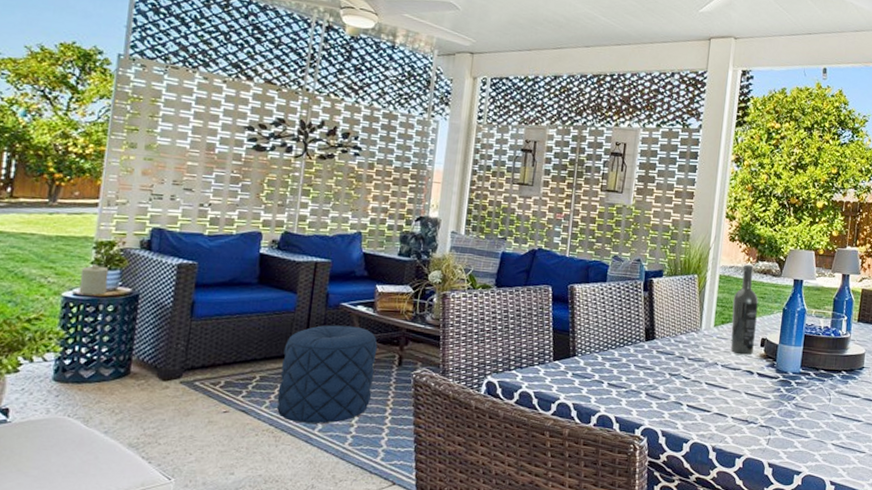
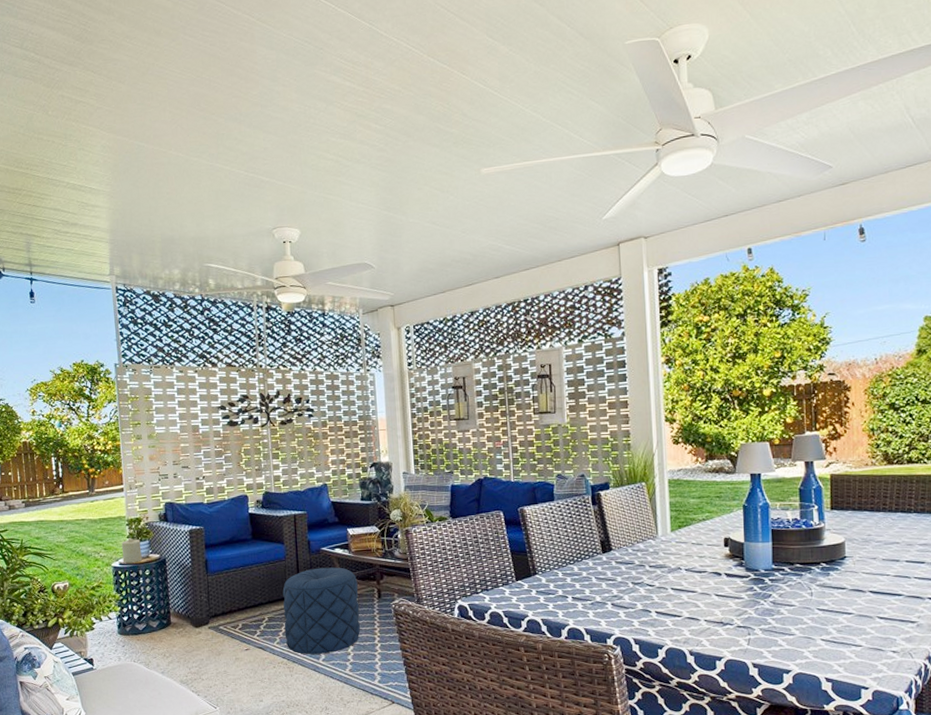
wine bottle: present [730,264,759,355] -> none [687,465,717,557]

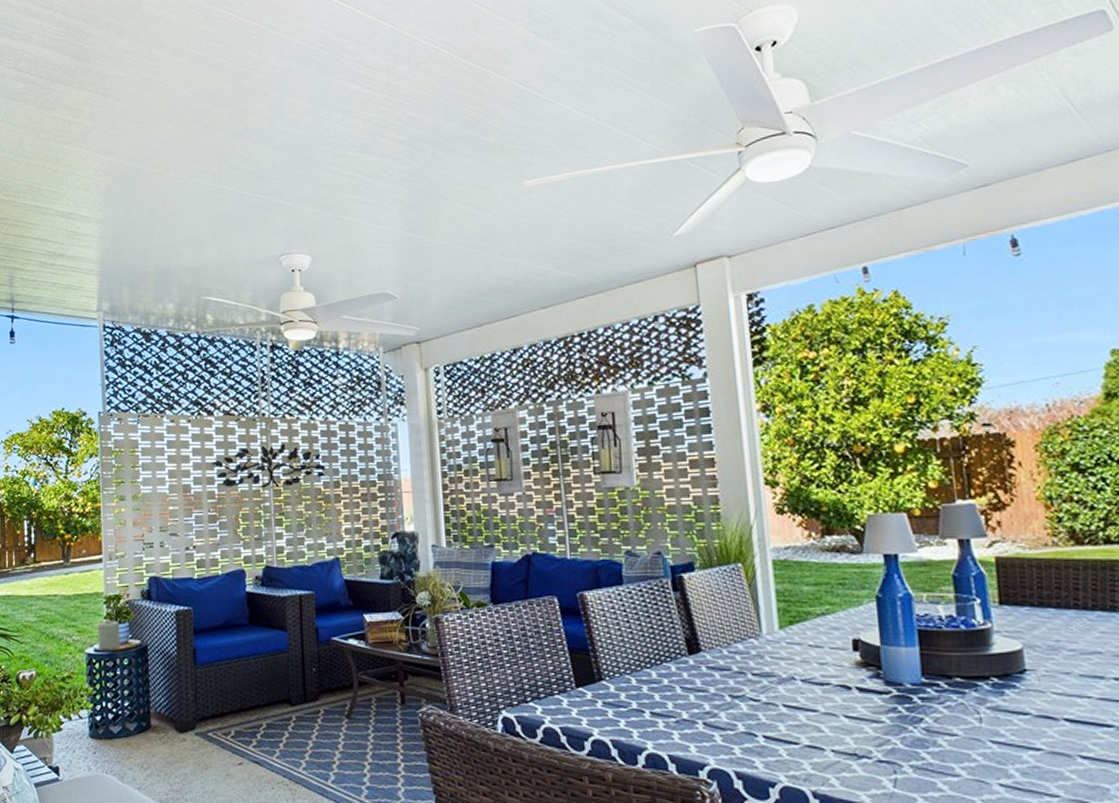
pouf: present [282,567,361,654] -> none [284,662,380,774]

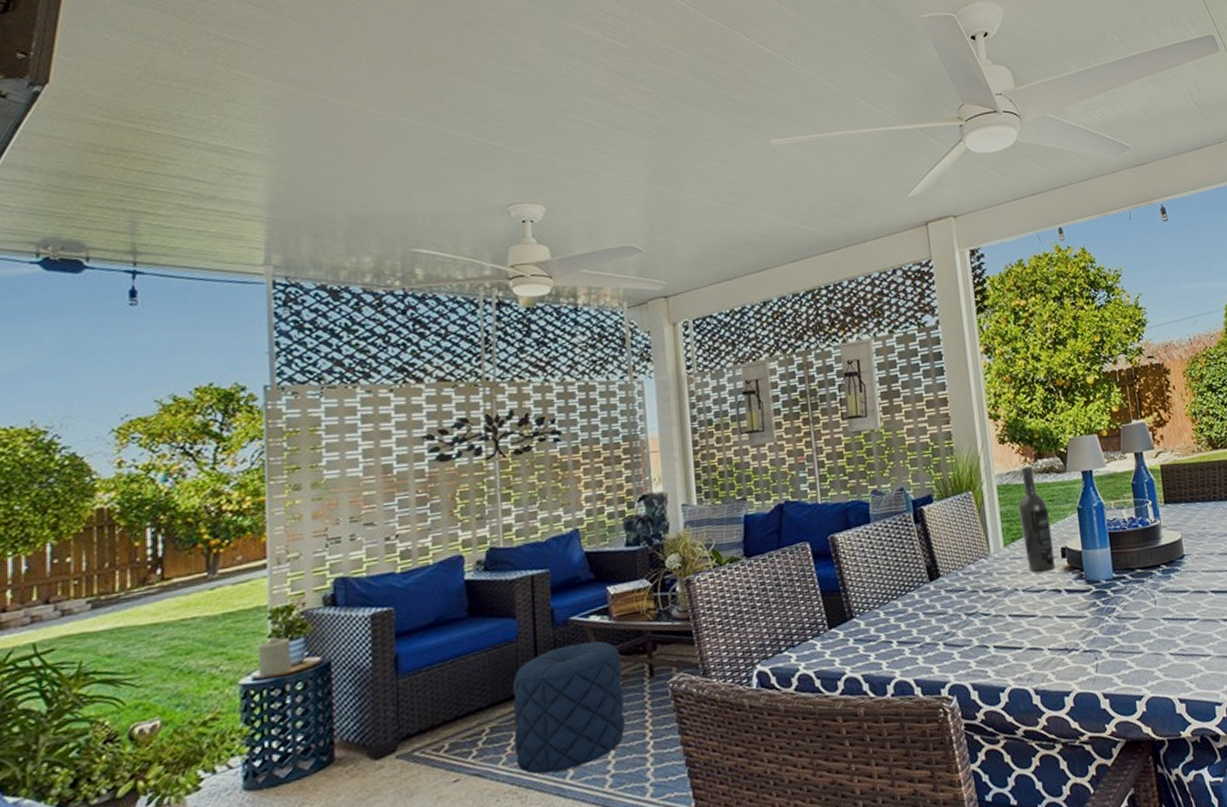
pouf: none [284,662,380,774] -> present [512,641,626,774]
wine bottle: none [799,542,844,664] -> present [1018,466,1055,573]

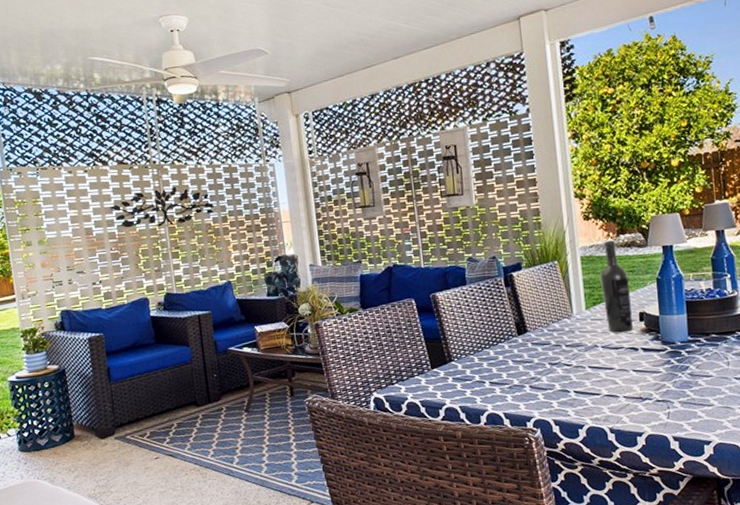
candle: present [258,637,292,677] -> none [16,350,40,376]
pouf: present [512,641,626,774] -> none [190,366,275,459]

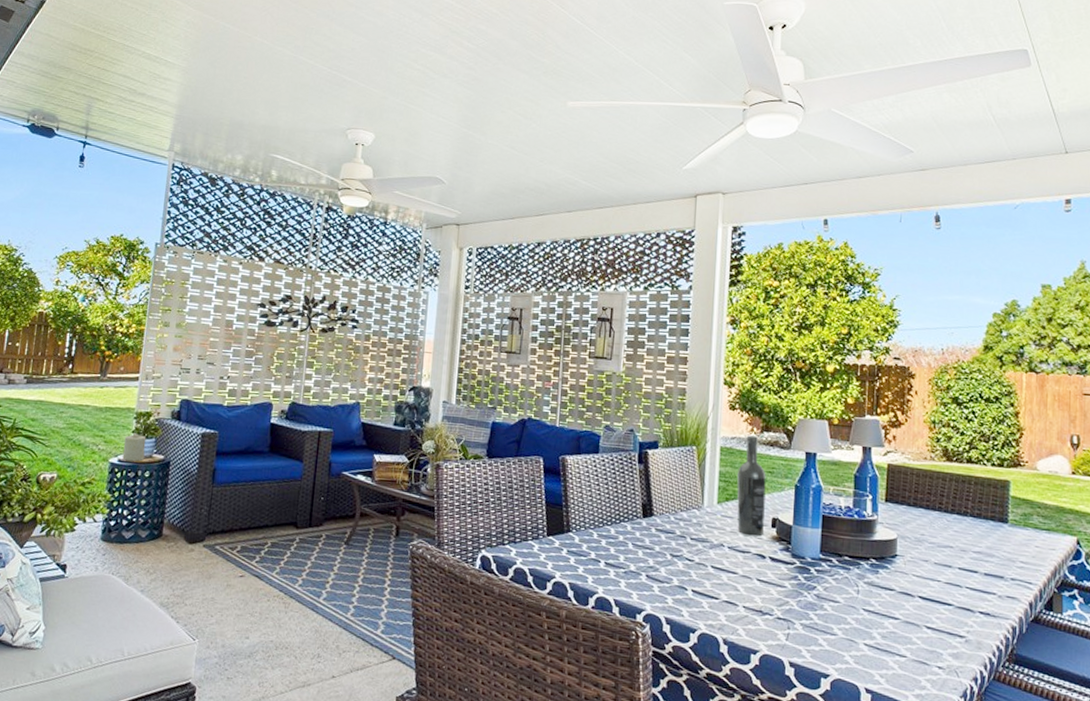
candle: none [16,350,40,376] -> present [122,433,146,461]

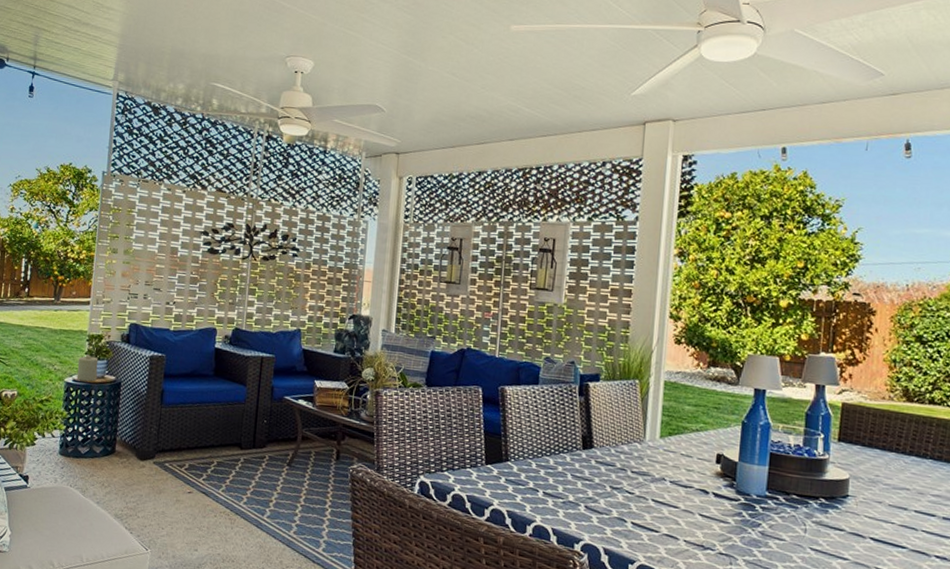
wine bottle: present [737,435,766,537] -> none [680,370,712,472]

